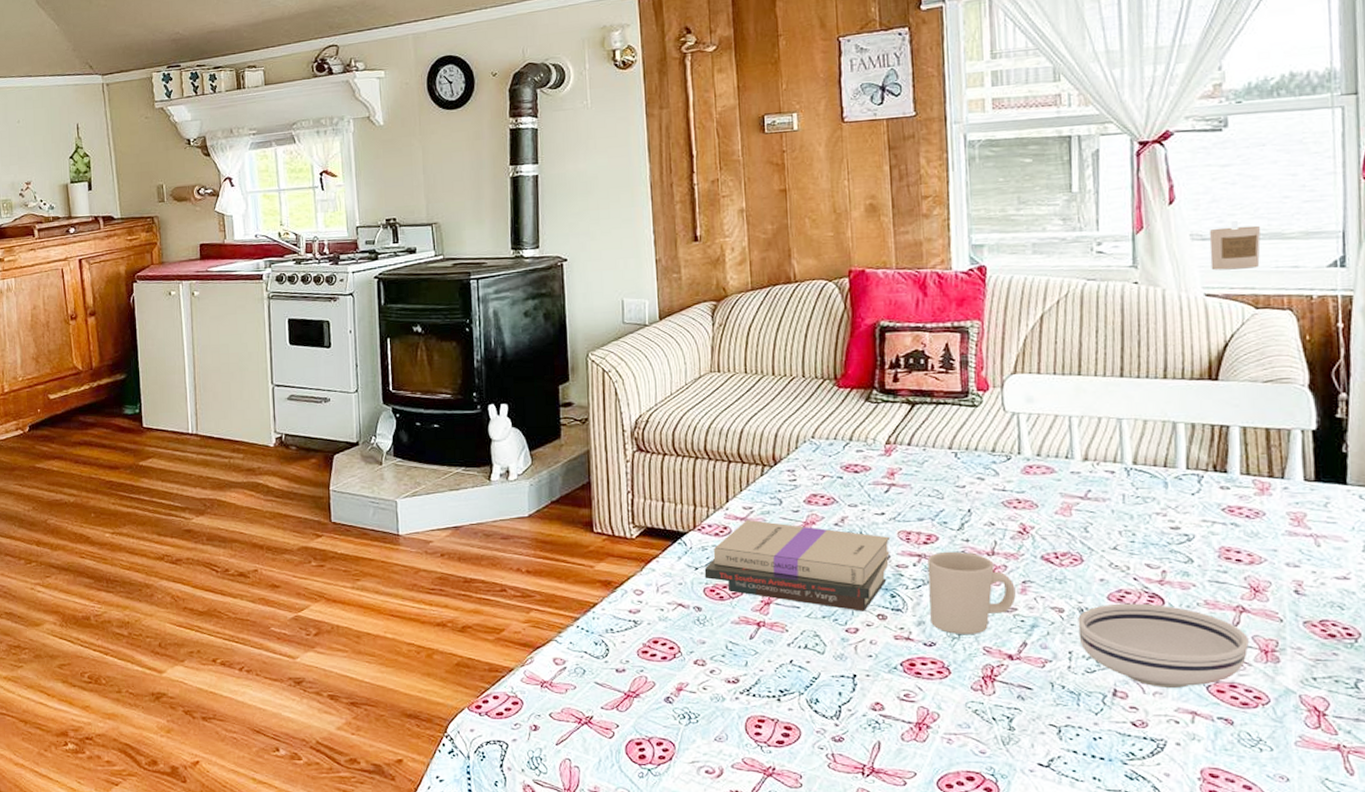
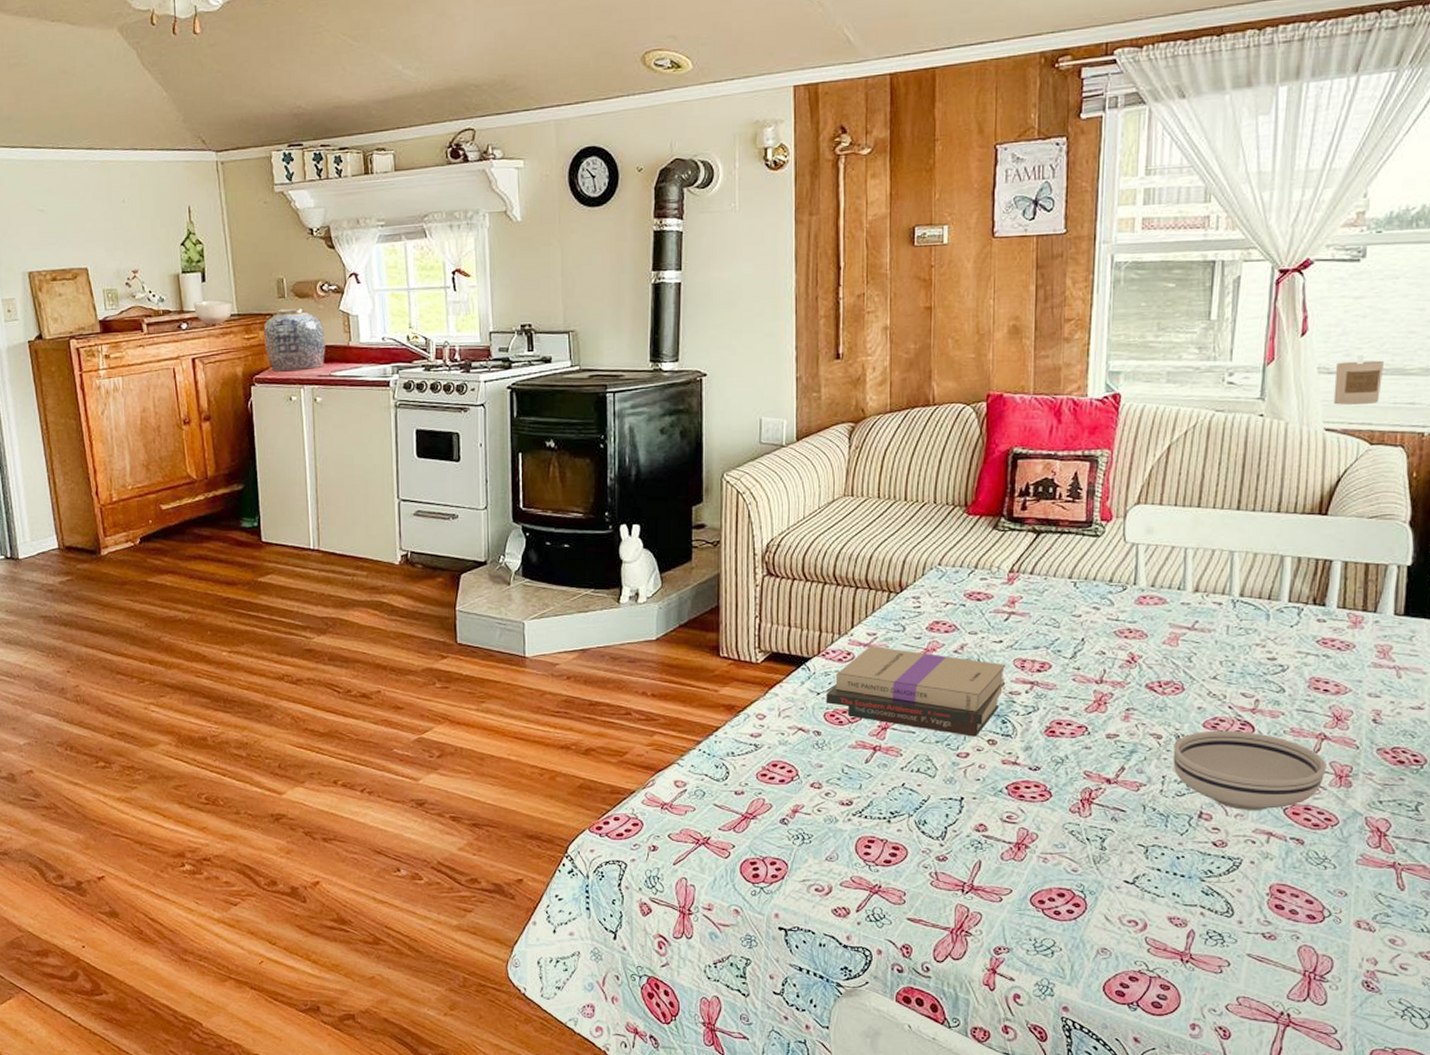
bowl: none [80,206,116,229] -> present [193,300,233,325]
decorative jar: none [145,210,203,270] -> present [263,307,326,373]
mug: present [927,551,1016,634] -> none [1037,679,1119,759]

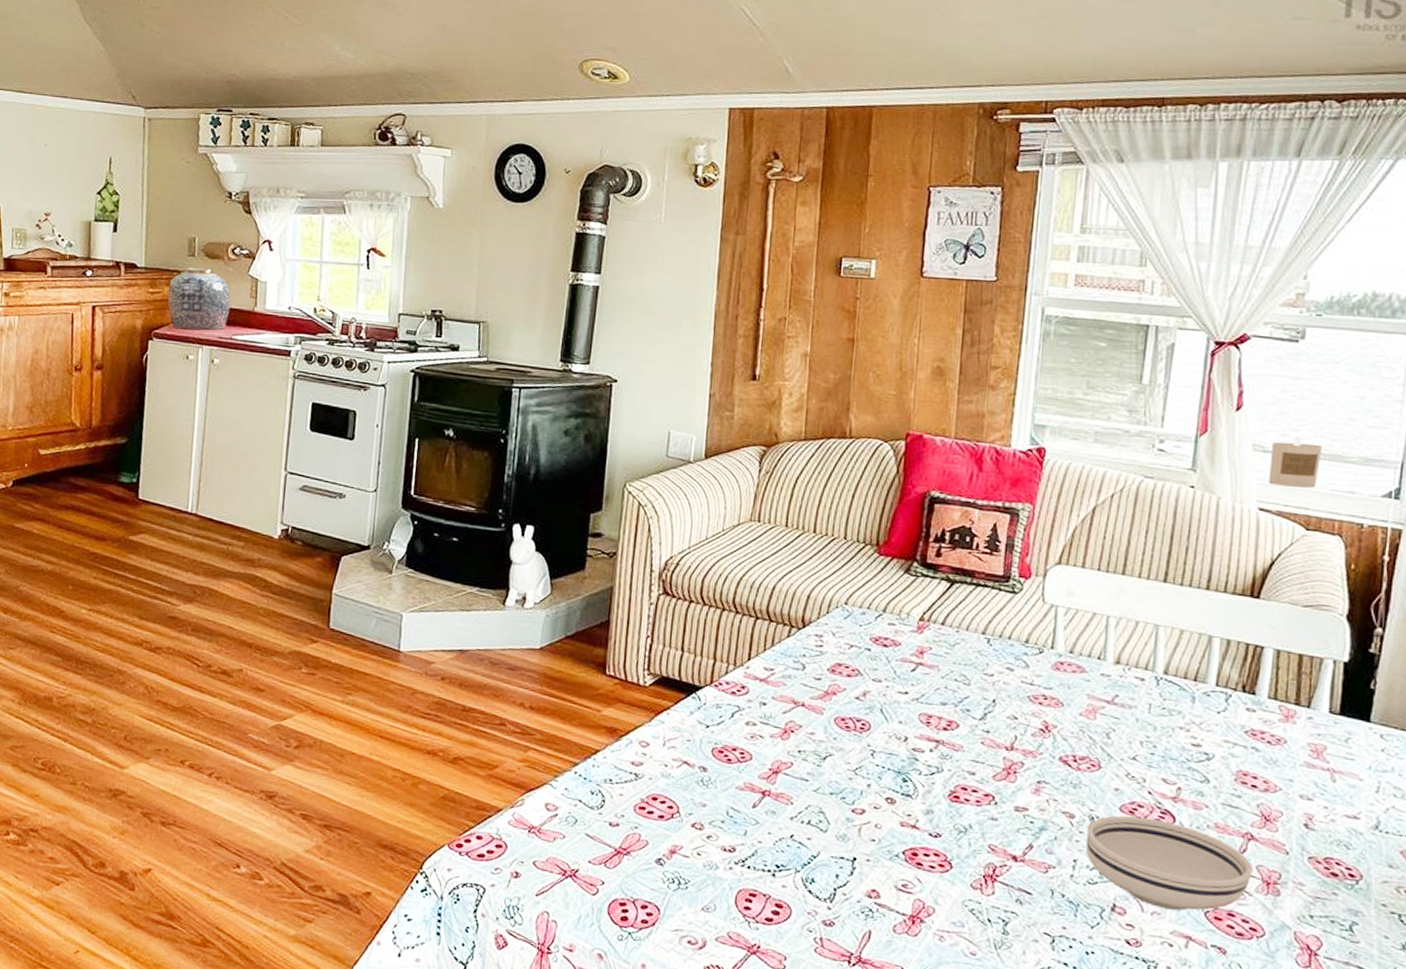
bowl: present [193,300,233,325] -> none [101,250,141,276]
books: present [826,646,1006,737] -> none [714,682,911,793]

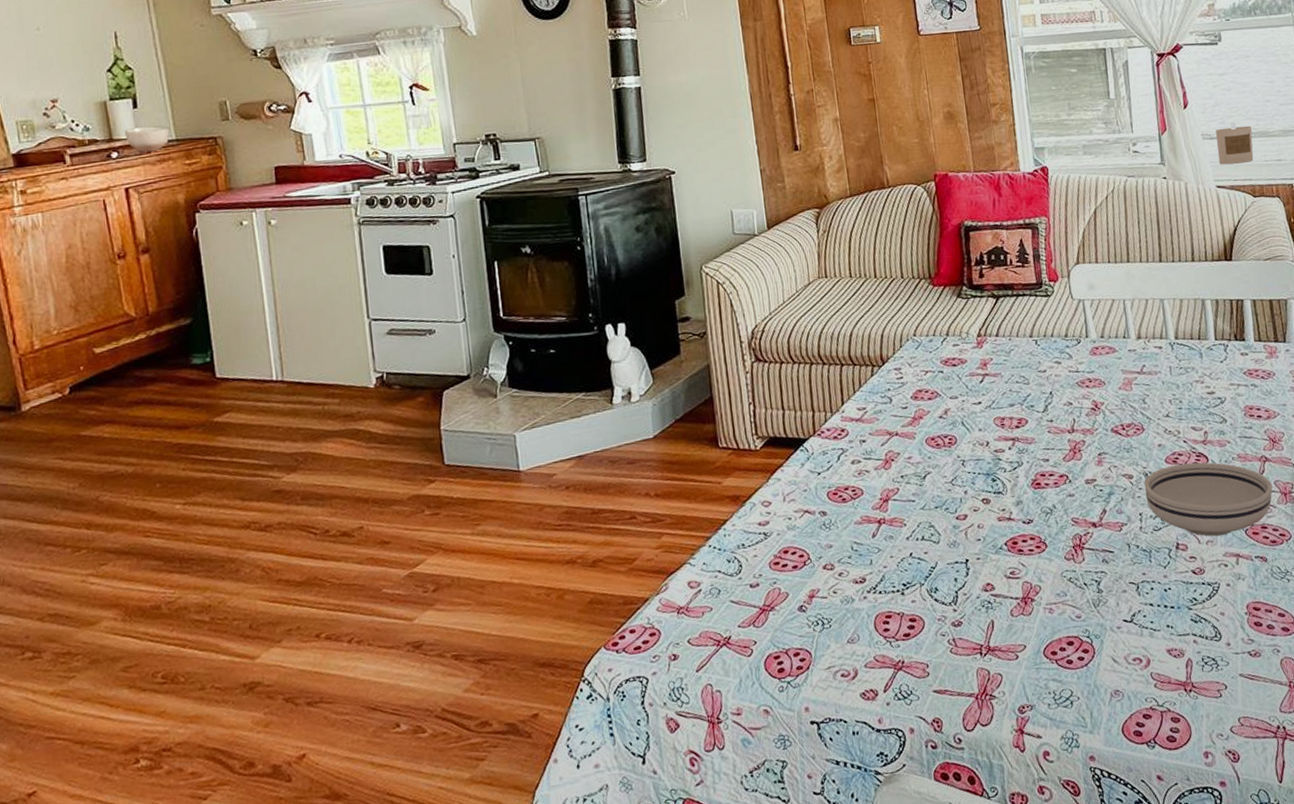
bowl: none [101,250,141,276] -> present [123,125,170,153]
decorative jar: present [167,267,231,331] -> none [206,129,279,197]

